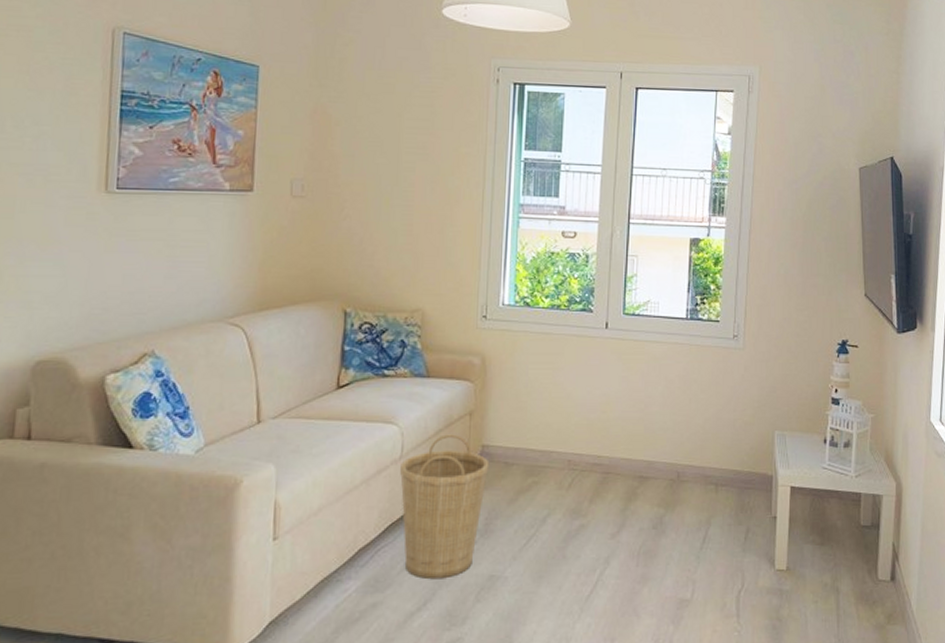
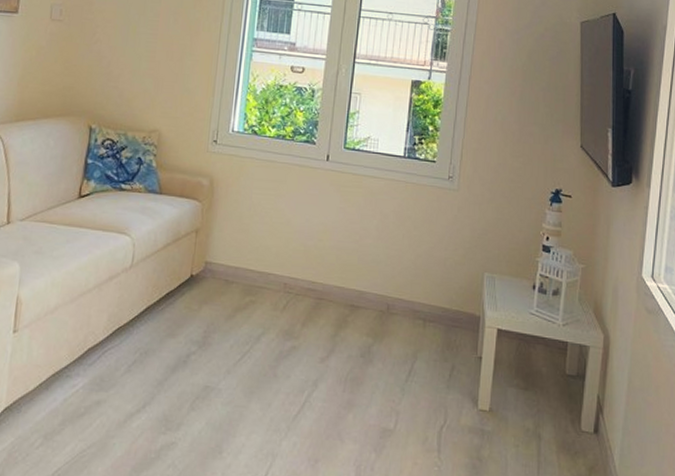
basket: present [400,434,490,580] -> none [128,248,211,385]

